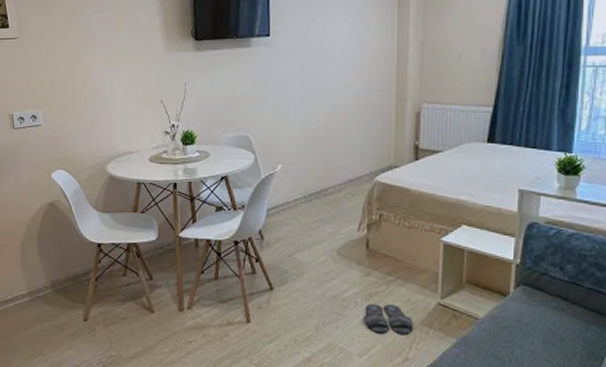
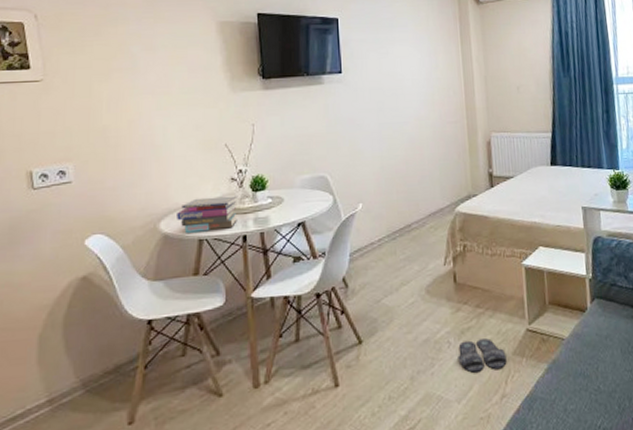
books: none [120,147,171,176] -> present [177,195,239,233]

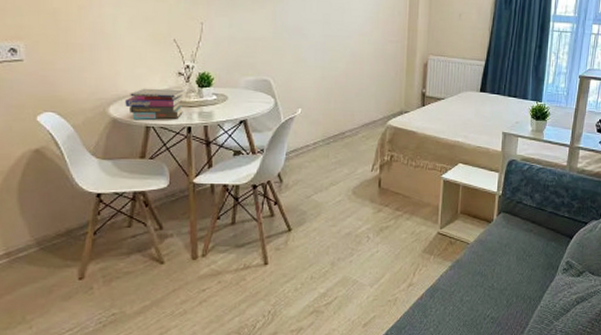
slippers: present [458,338,507,373] -> none [374,237,417,264]

